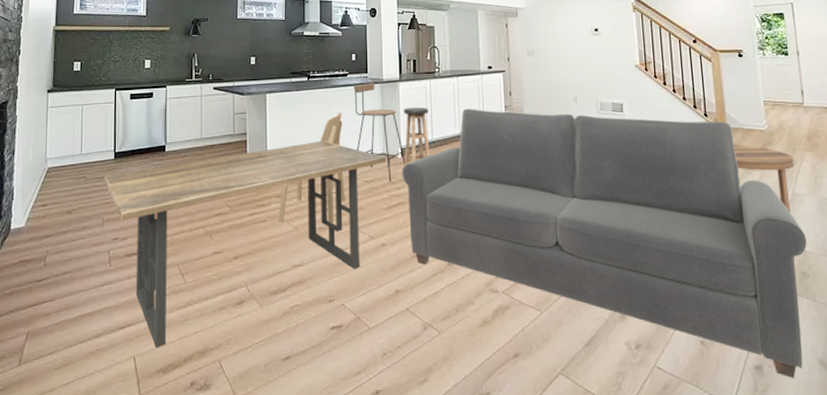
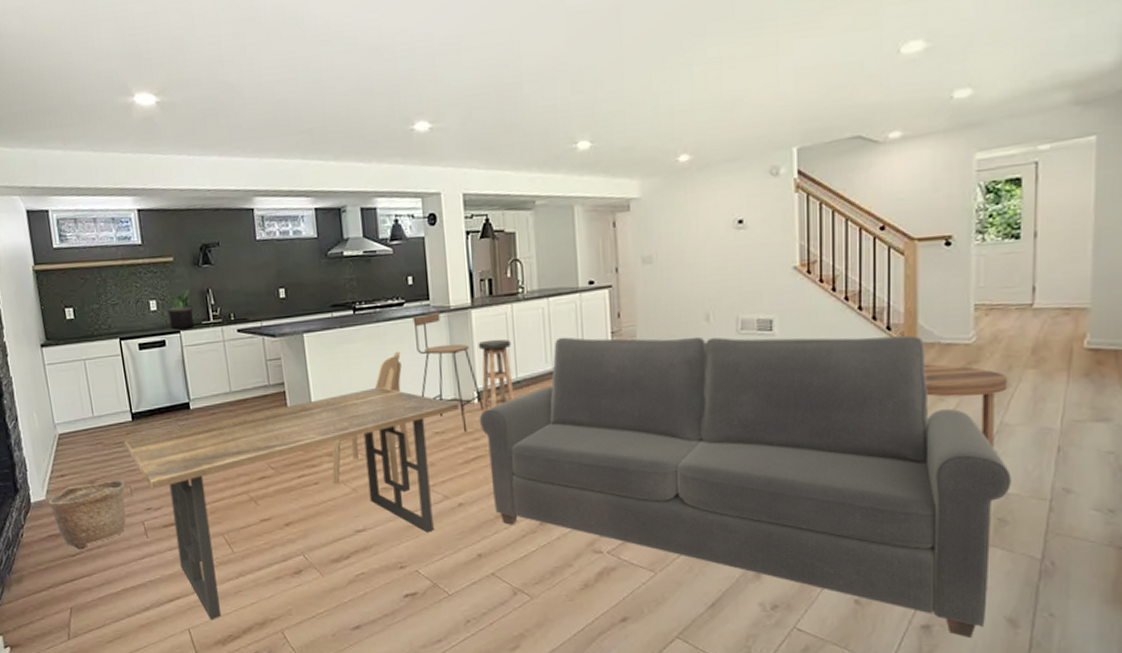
basket: none [27,212,98,275] -> present [48,480,126,549]
planter: none [158,52,181,85] -> present [166,289,194,330]

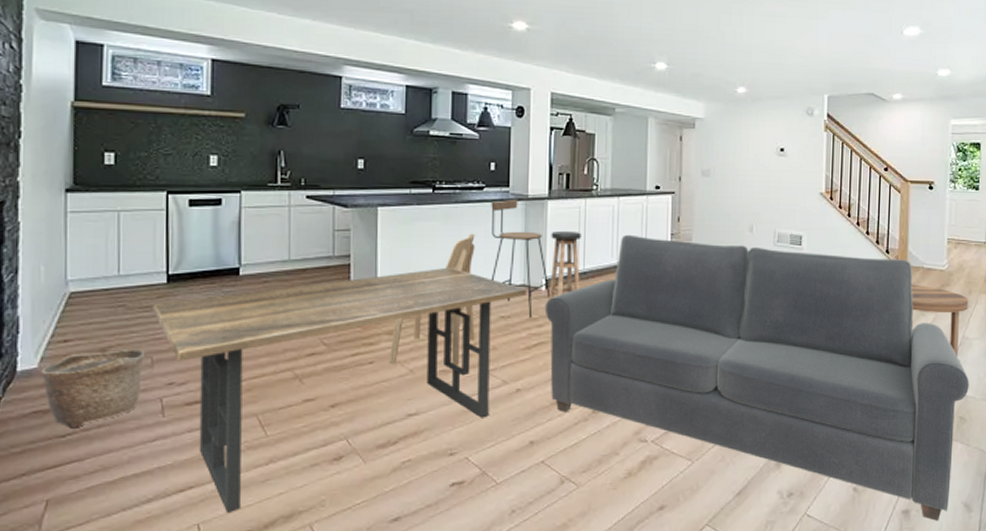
planter: present [166,289,194,330] -> none [228,146,261,190]

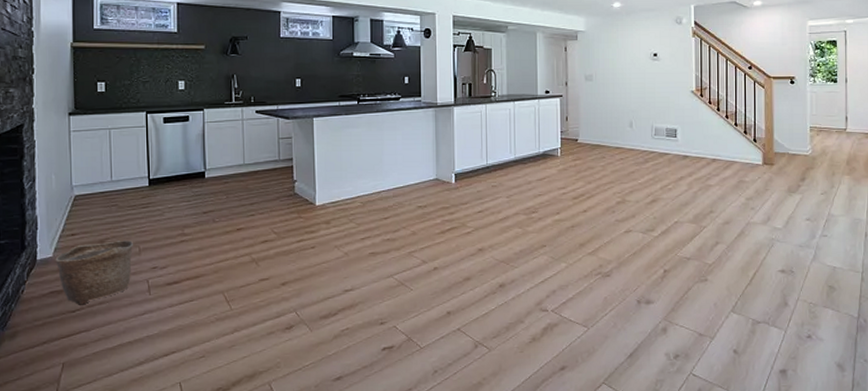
dining table: present [153,267,527,512] -> none [139,166,440,373]
dining chair: present [388,233,475,366] -> none [327,137,397,249]
bar stool: present [491,199,551,319] -> none [406,106,460,208]
sofa: present [544,234,969,522] -> none [455,133,837,381]
bar stool: present [549,230,581,300] -> none [458,132,484,191]
side table: present [911,284,969,357] -> none [778,168,832,232]

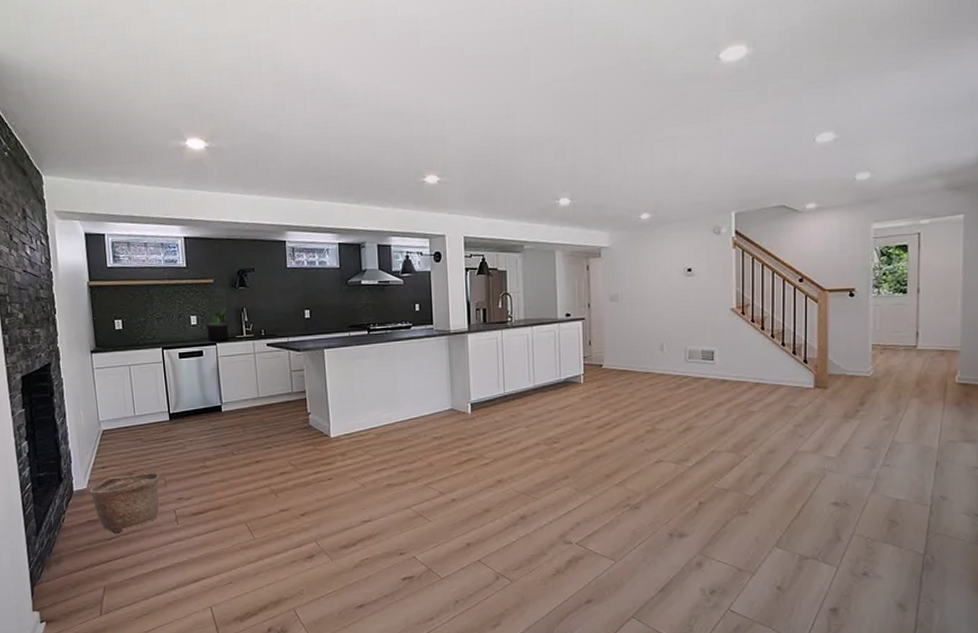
planter: none [193,72,219,108] -> present [205,307,230,342]

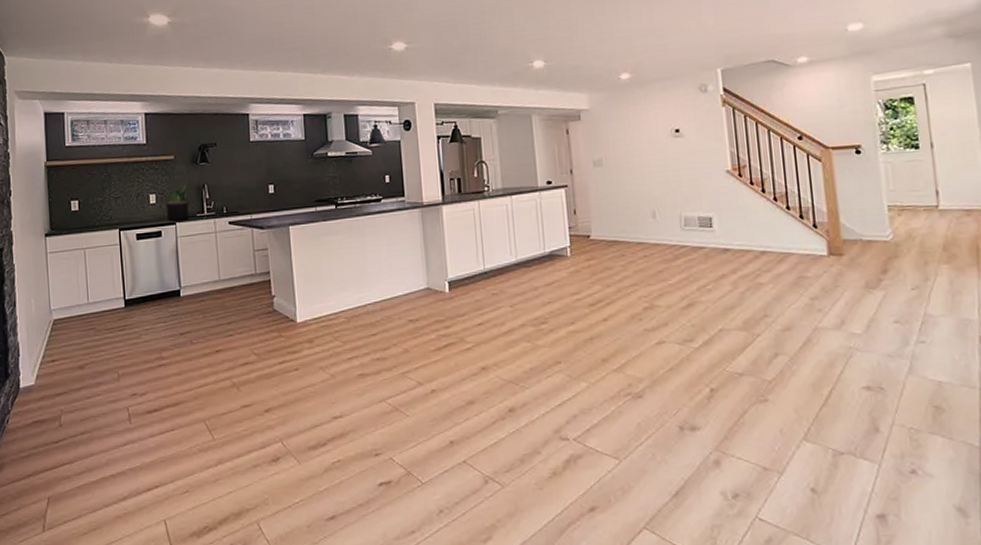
basket: present [89,473,160,533] -> none [37,366,113,435]

